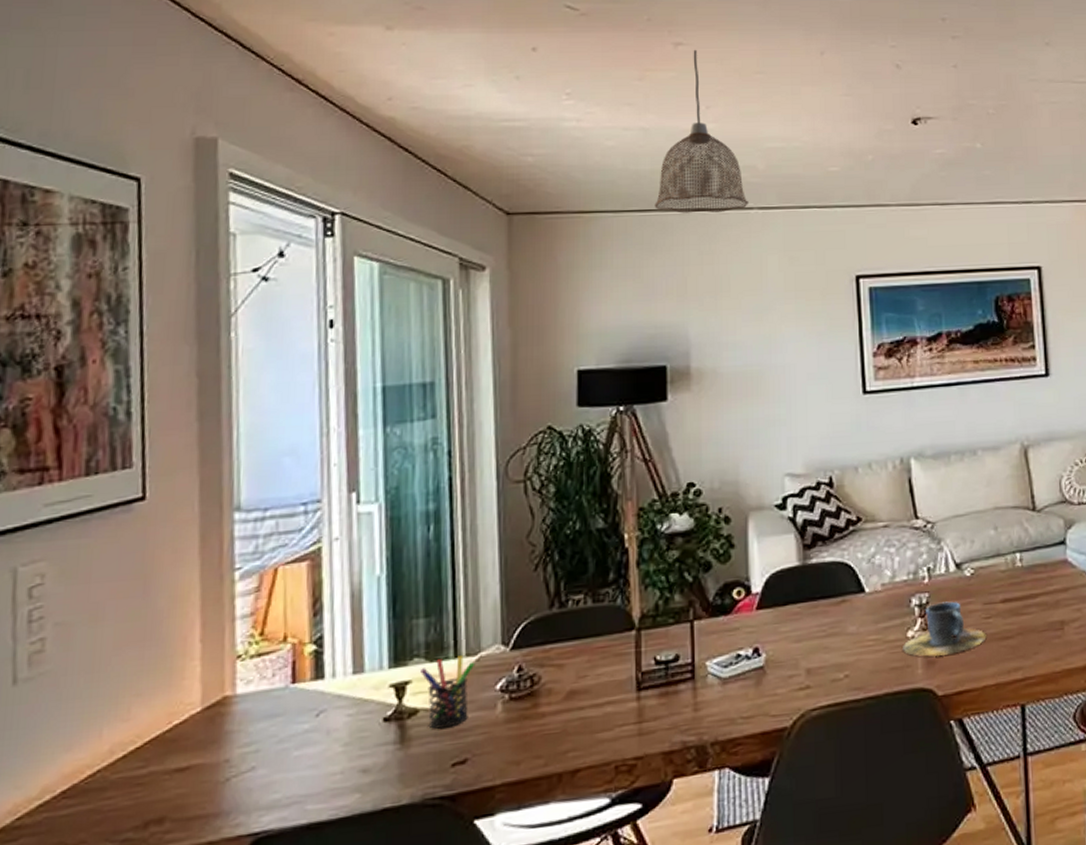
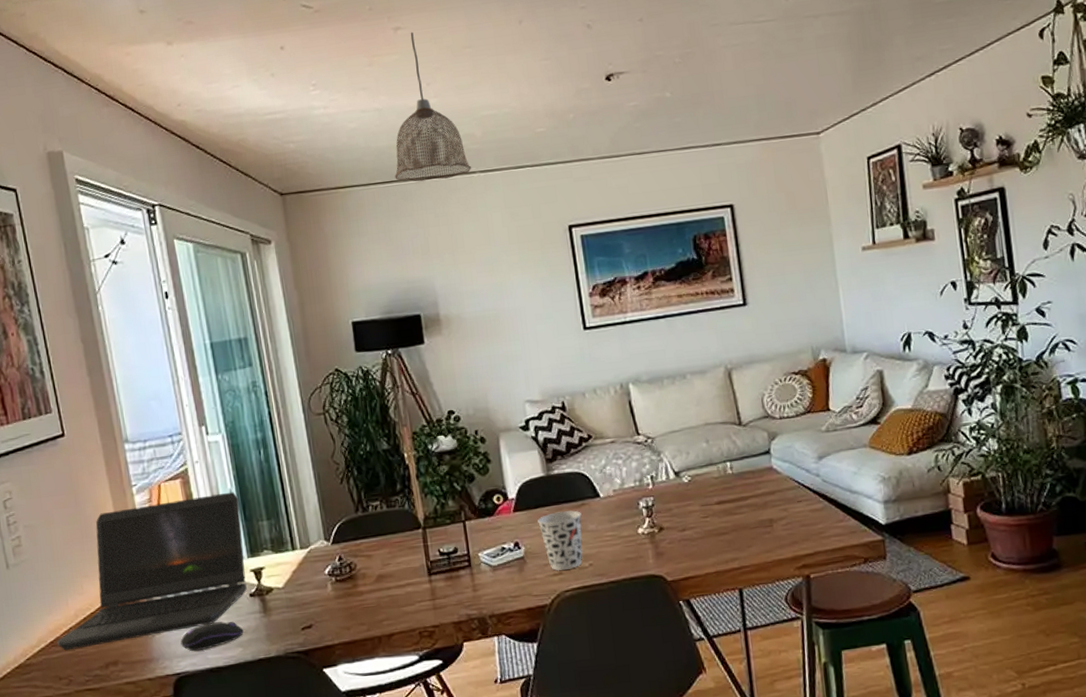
laptop computer: none [71,579,388,805] -> present [57,491,248,651]
computer mouse: none [268,757,366,801] -> present [180,621,244,652]
pen holder: present [421,655,474,730] -> none [270,548,309,603]
cup: none [786,608,841,685] -> present [537,510,583,571]
cup: present [903,601,987,657] -> none [635,503,706,549]

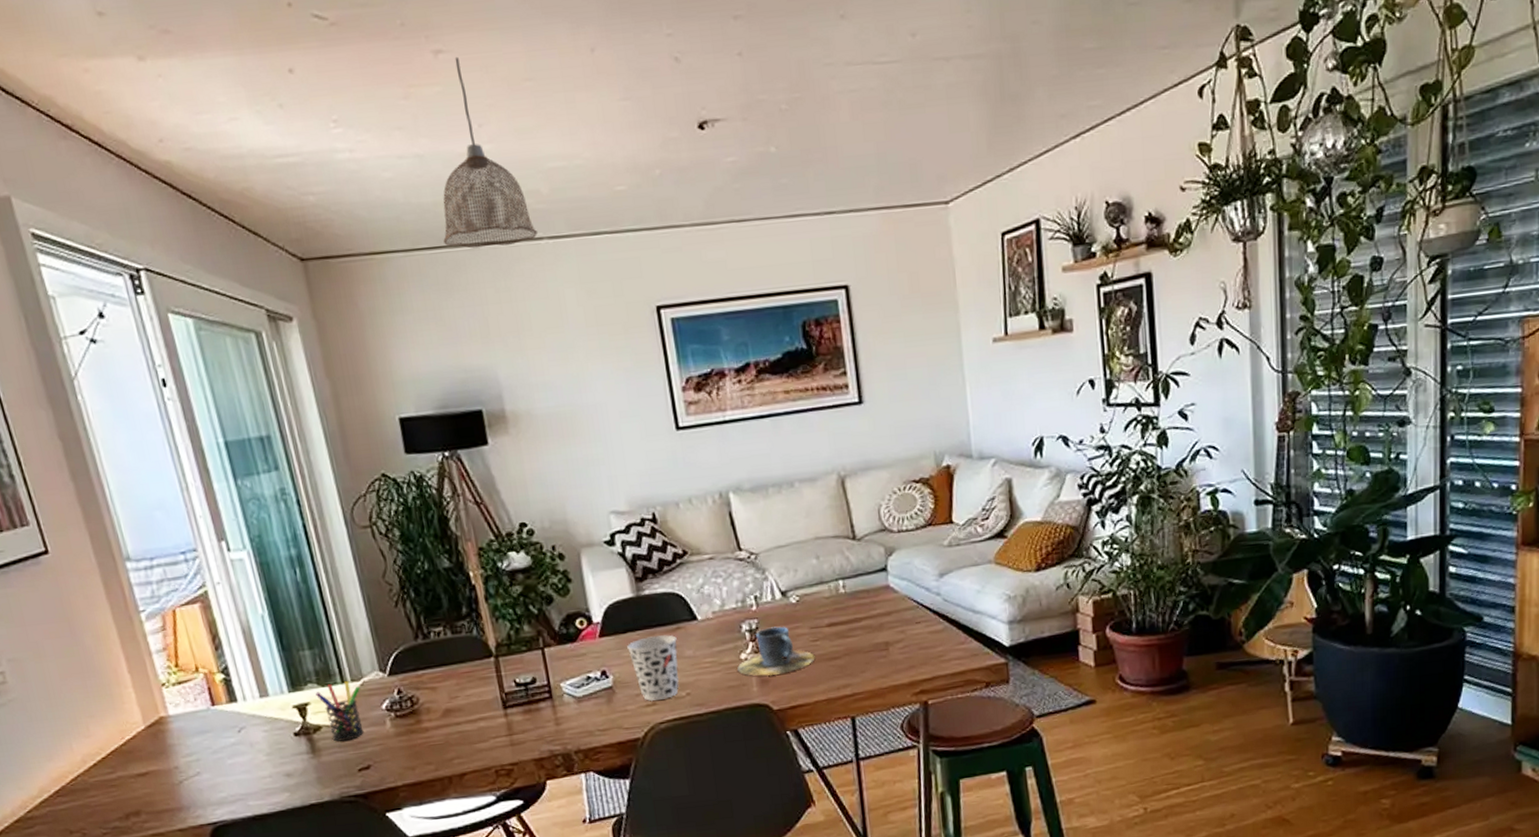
laptop computer: present [57,491,248,651] -> none [62,617,291,801]
computer mouse: present [180,621,244,652] -> none [214,764,290,798]
pen holder: none [270,548,309,603] -> present [316,681,364,742]
cup: none [635,503,706,549] -> present [737,626,815,676]

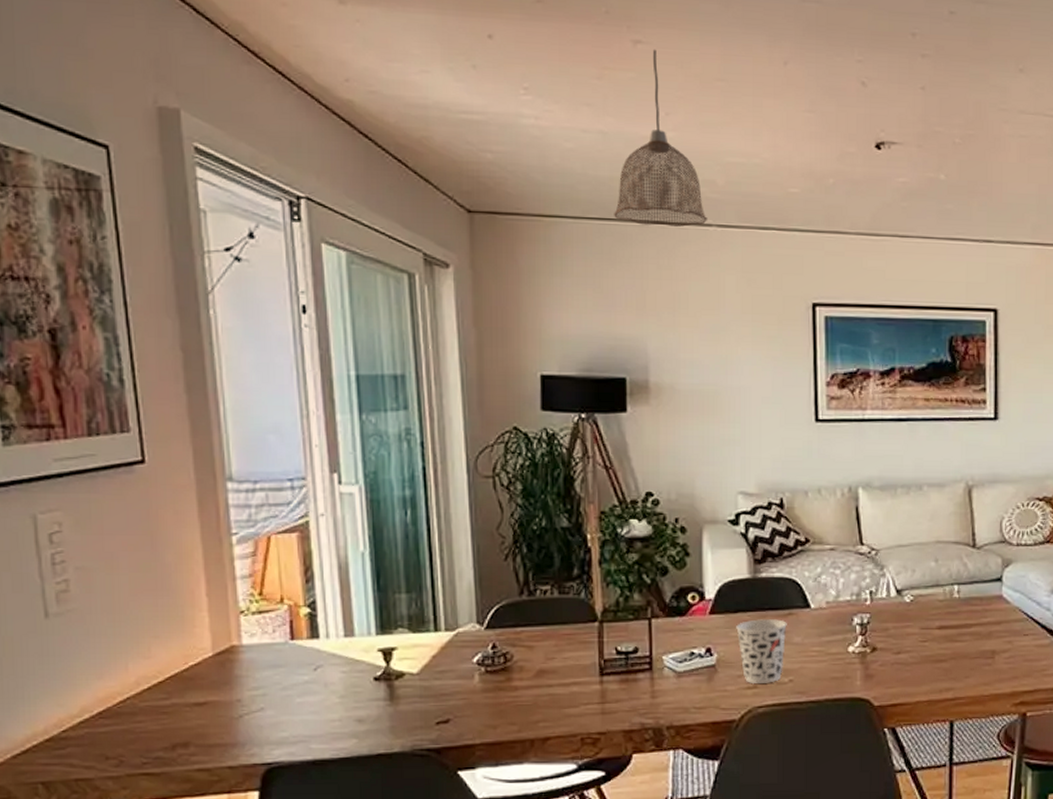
pen holder: present [316,681,364,742] -> none [405,630,453,692]
cup: present [737,626,815,676] -> none [844,623,922,671]

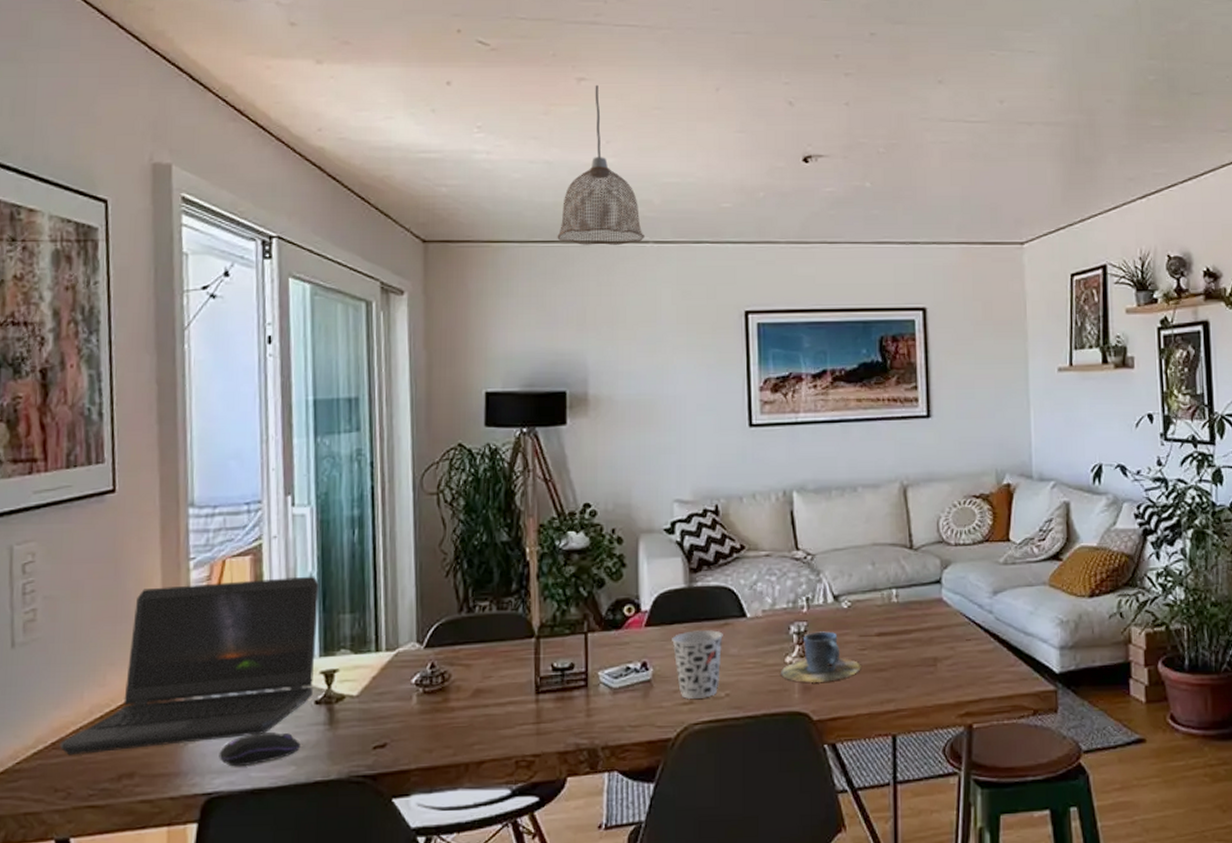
laptop computer: none [107,555,373,725] -> present [60,576,319,756]
computer mouse: none [276,707,361,739] -> present [219,732,300,767]
cup: none [844,623,922,671] -> present [781,631,861,682]

